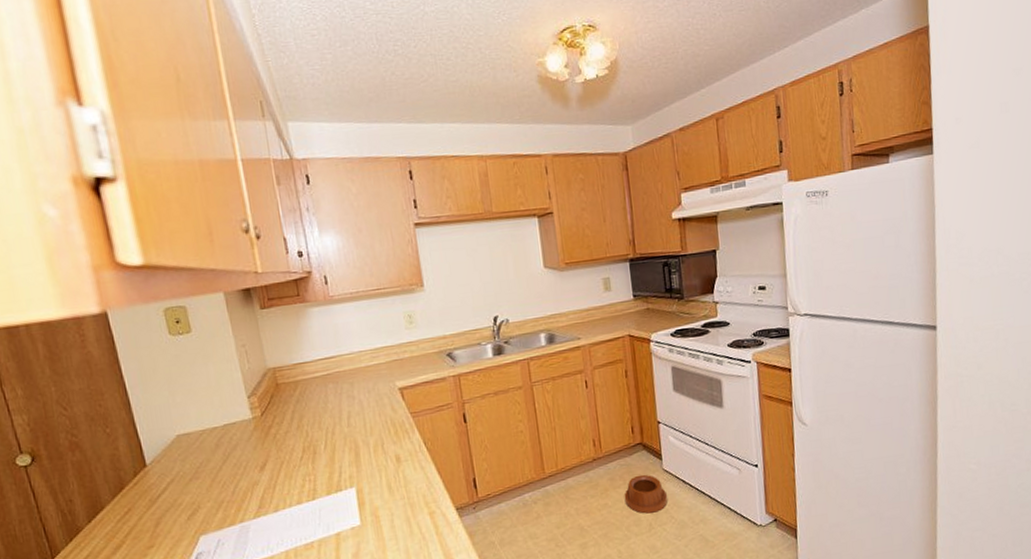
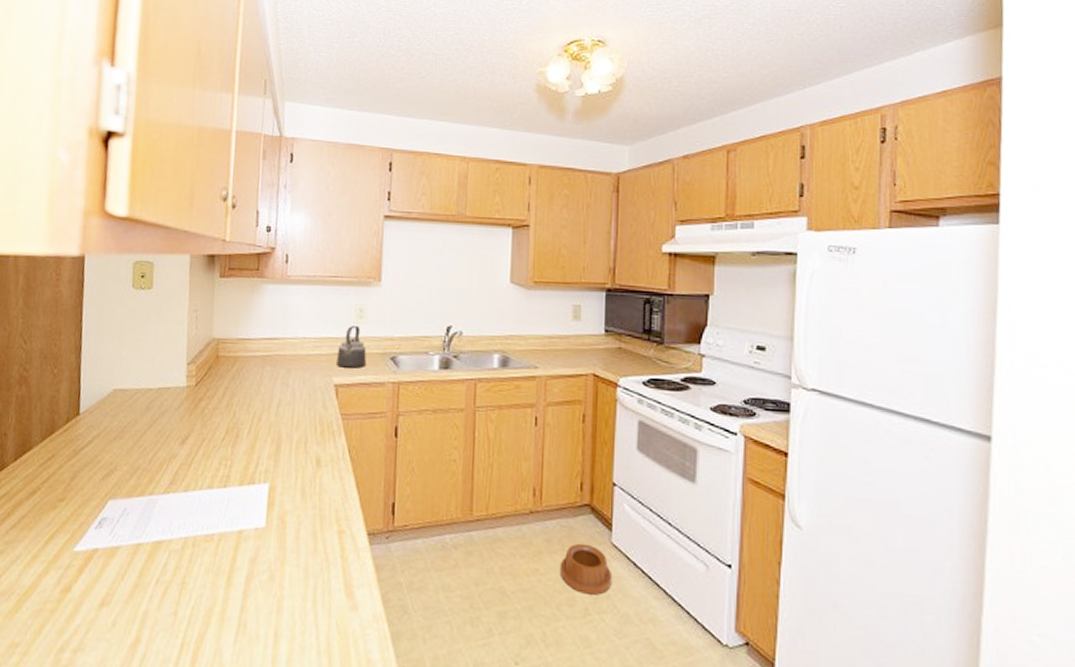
kettle: none [395,331,425,372] -> present [337,324,367,369]

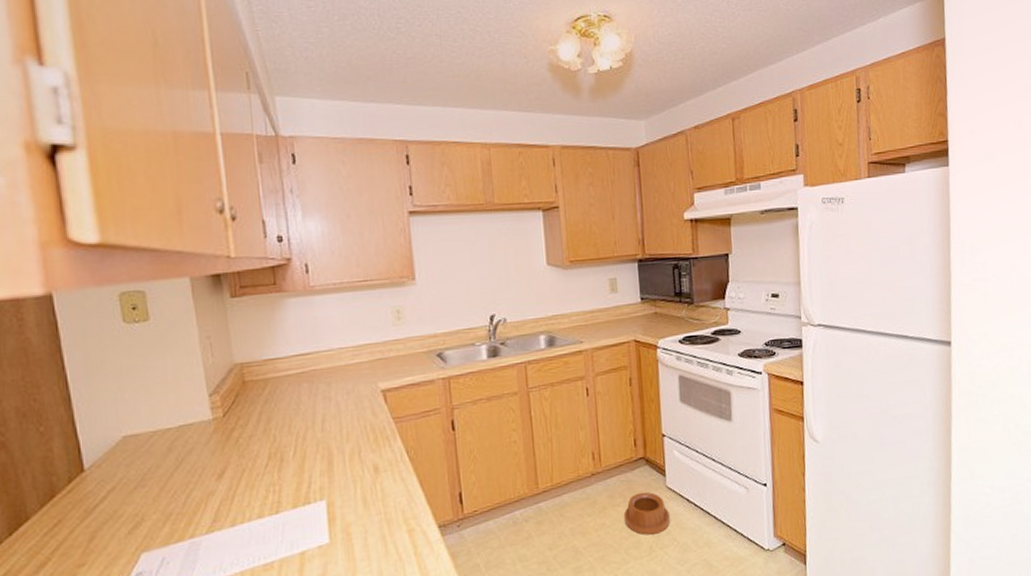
kettle: present [337,324,367,369] -> none [379,327,412,372]

